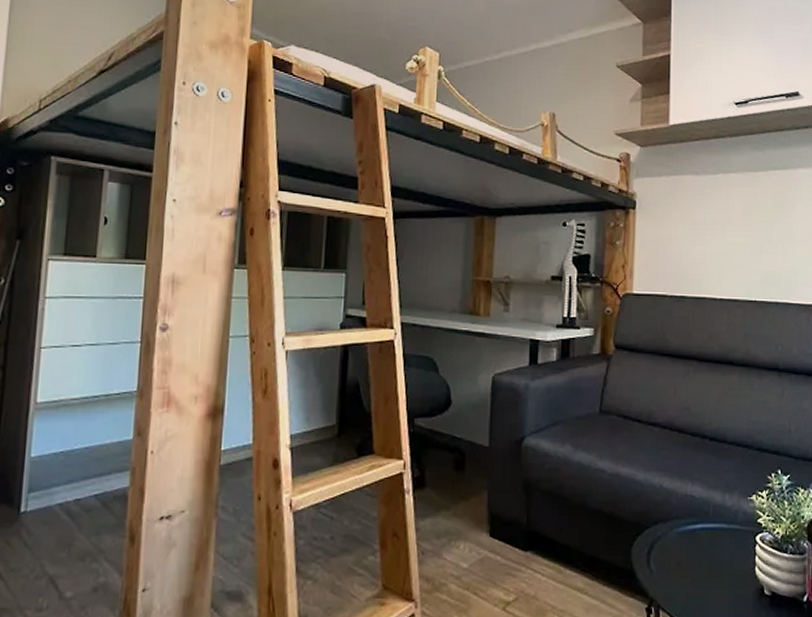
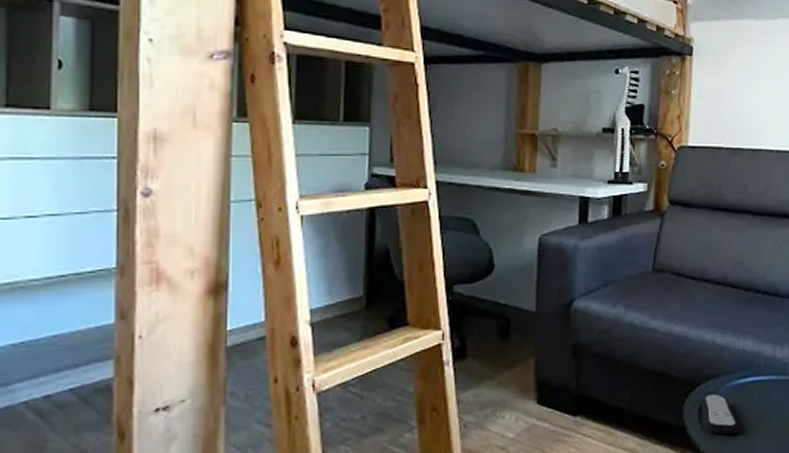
remote control: none [649,538,689,582] -> present [701,393,739,435]

